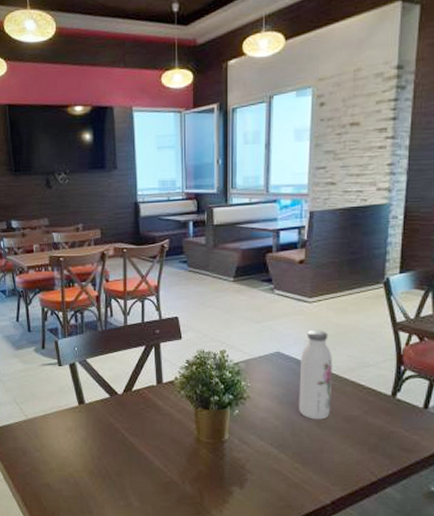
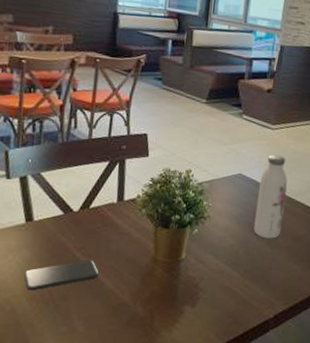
smartphone: none [83,439,147,467] -> present [24,260,99,291]

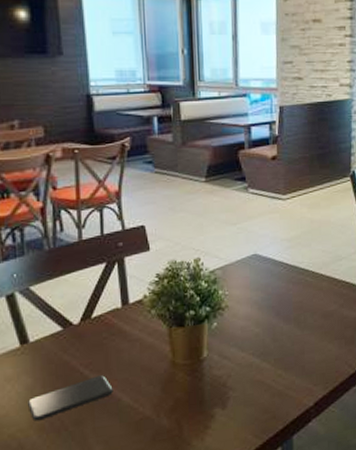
water bottle: present [254,154,288,239] -> none [277,227,309,321]

